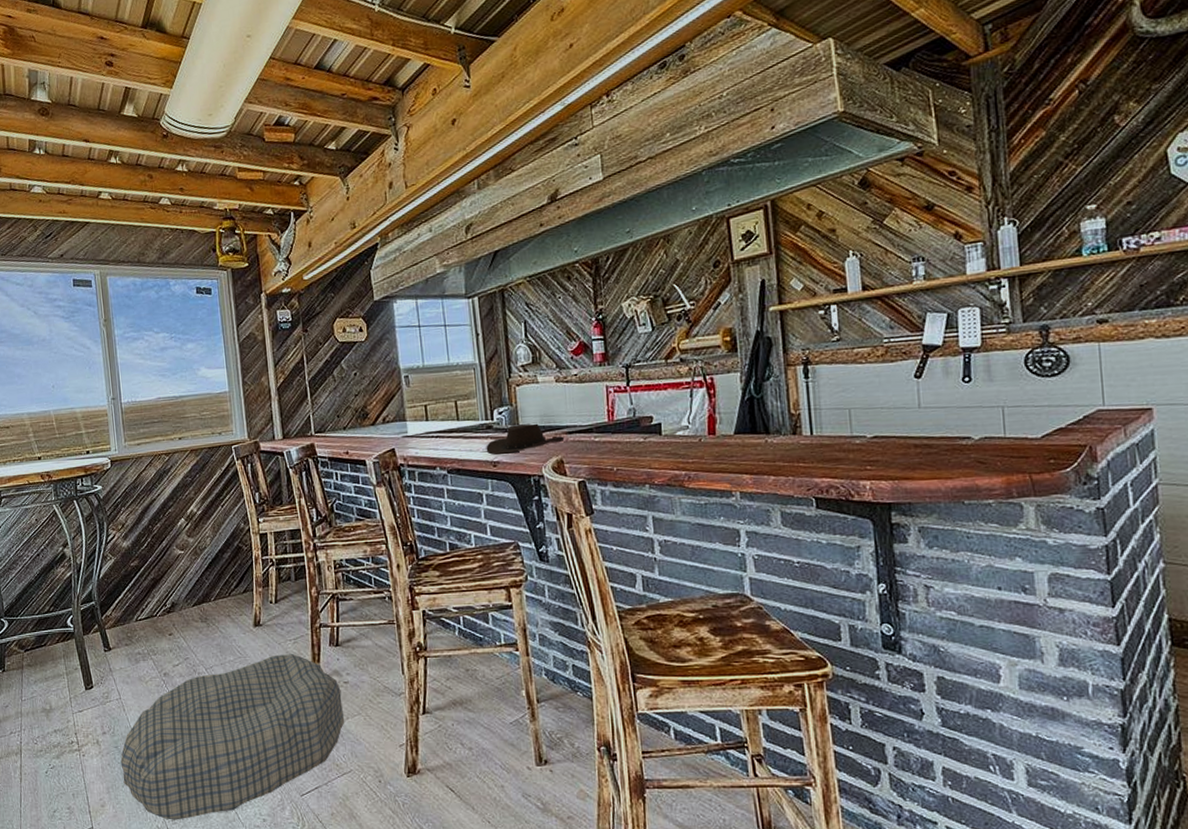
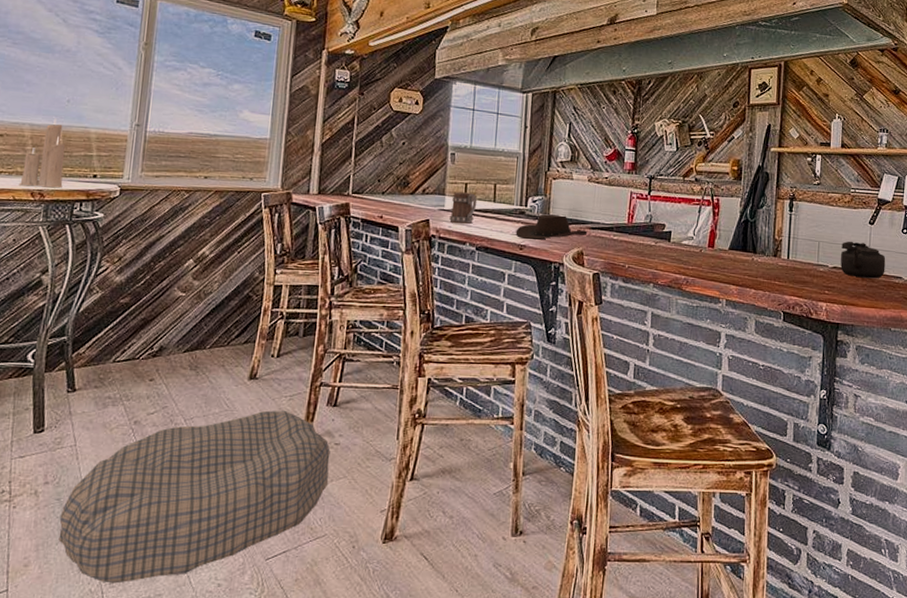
candle: none [29,404,64,470] -> present [18,118,65,189]
beer mug: none [414,414,441,449] -> present [449,192,477,225]
kettle: none [880,402,946,445] -> present [840,241,886,279]

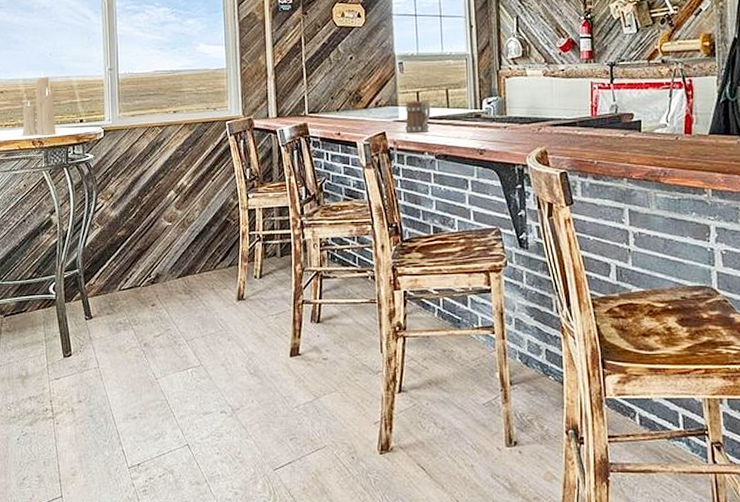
dog bed: present [58,410,330,584] -> none [94,329,322,491]
cowboy hat: present [515,214,588,240] -> none [473,115,549,144]

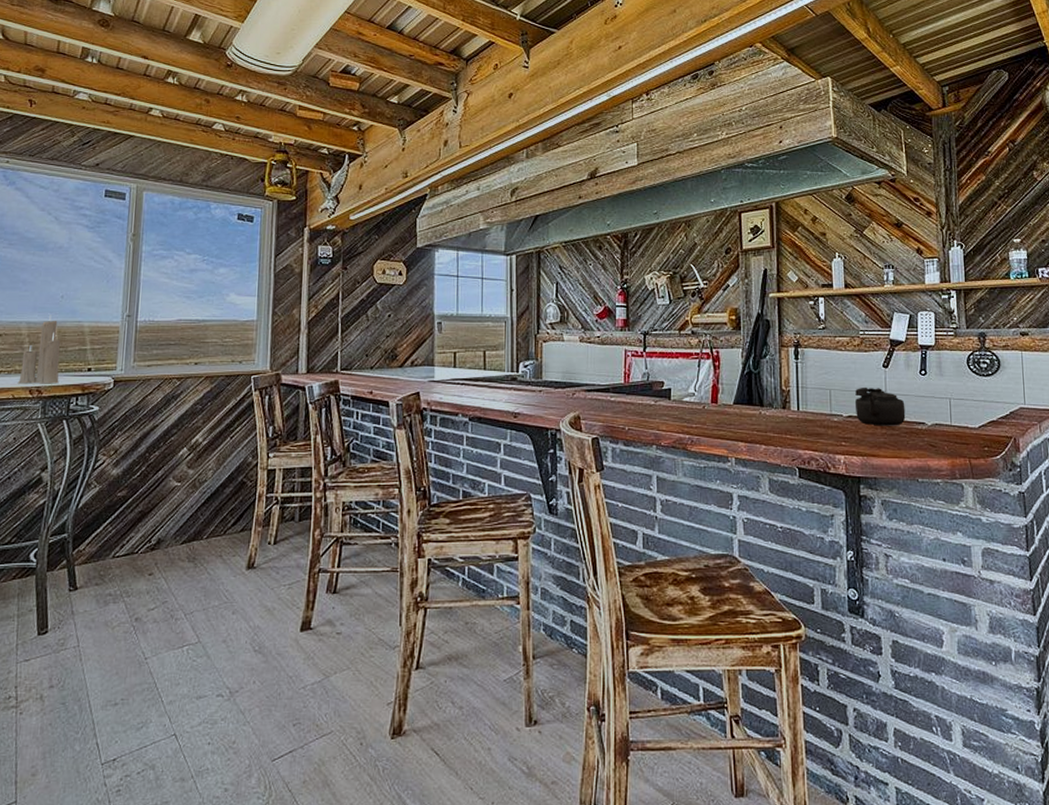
beer mug: present [405,101,431,134] -> none [440,362,467,395]

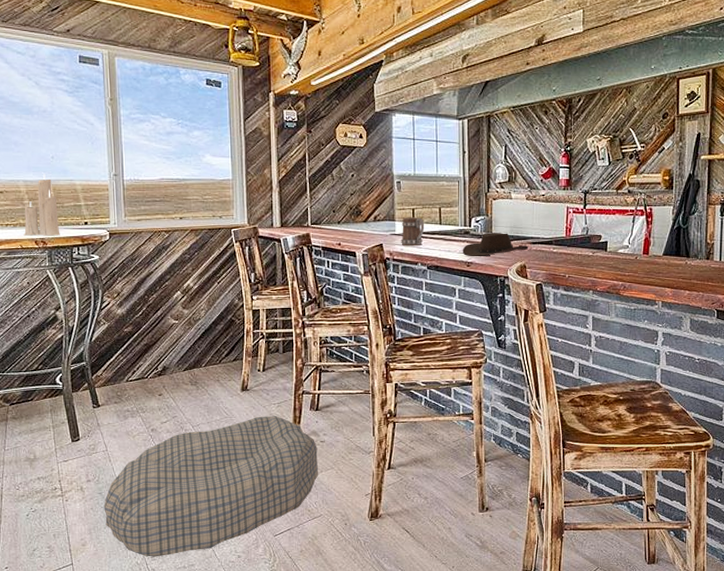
dog bed: none [64,601,332,791] -> present [103,416,319,557]
beer mug: none [440,362,467,395] -> present [401,217,425,247]
cowboy hat: none [508,379,583,407] -> present [462,233,529,257]

